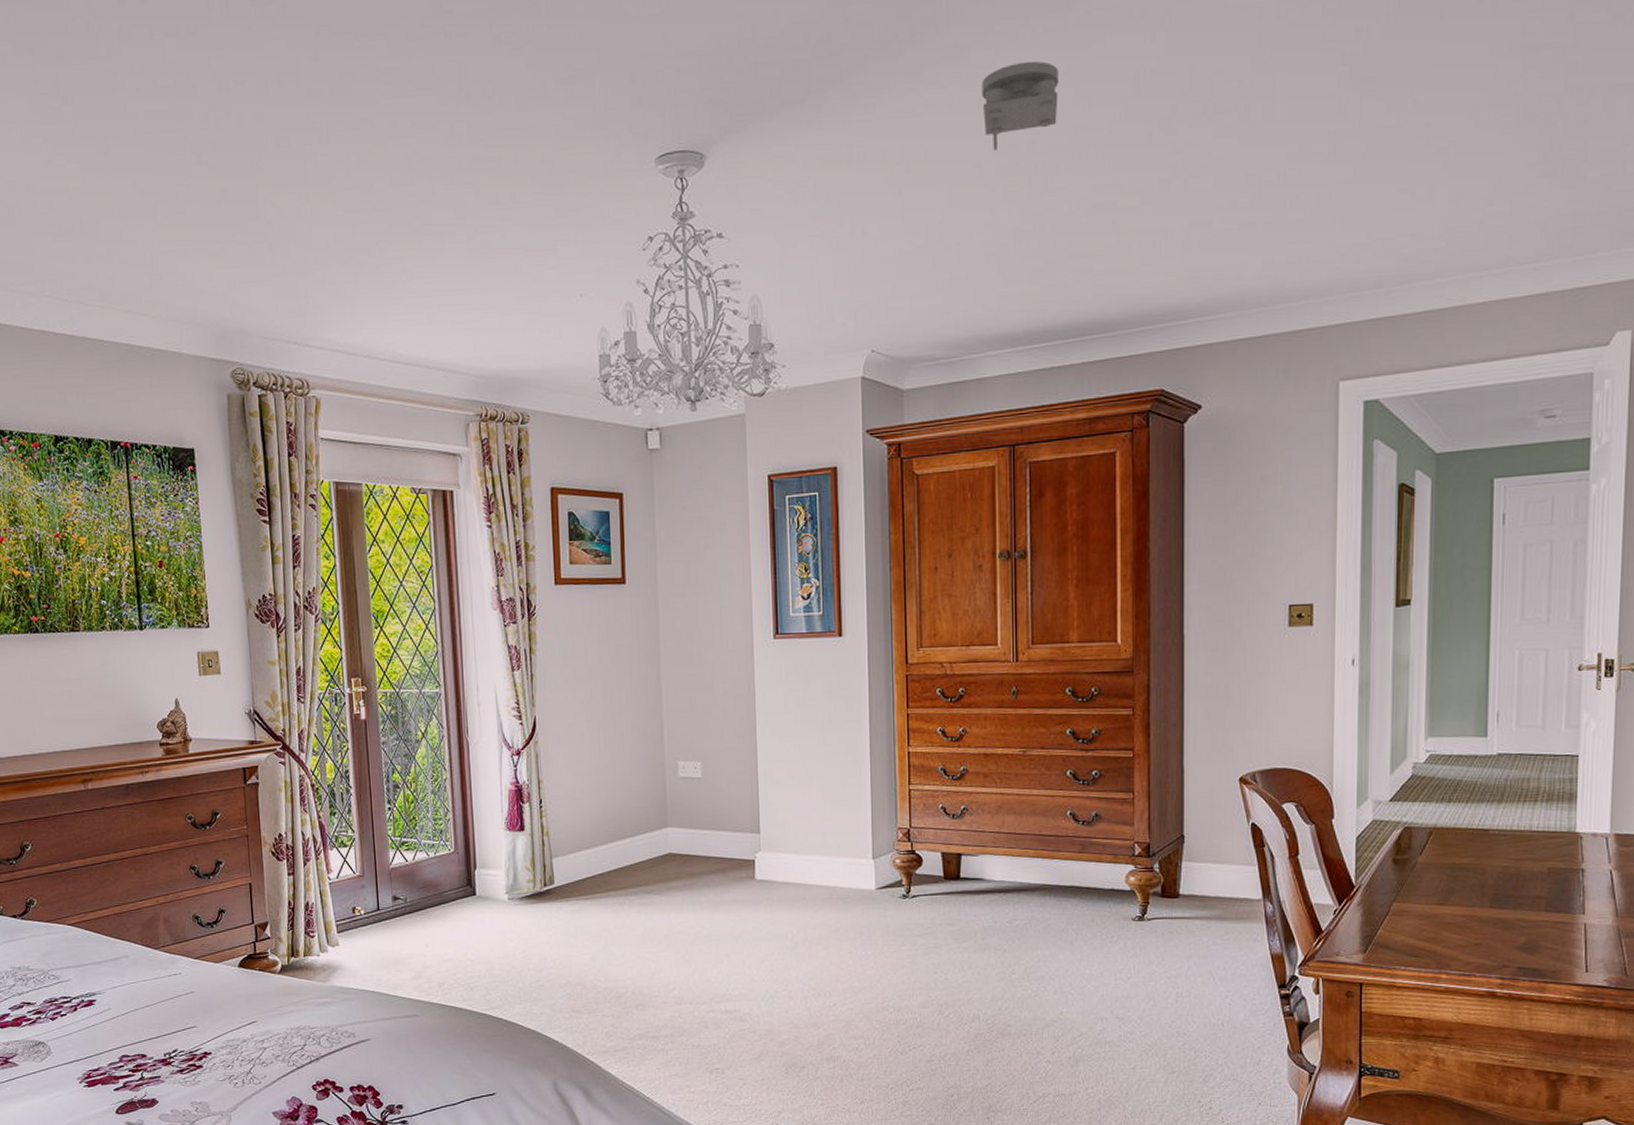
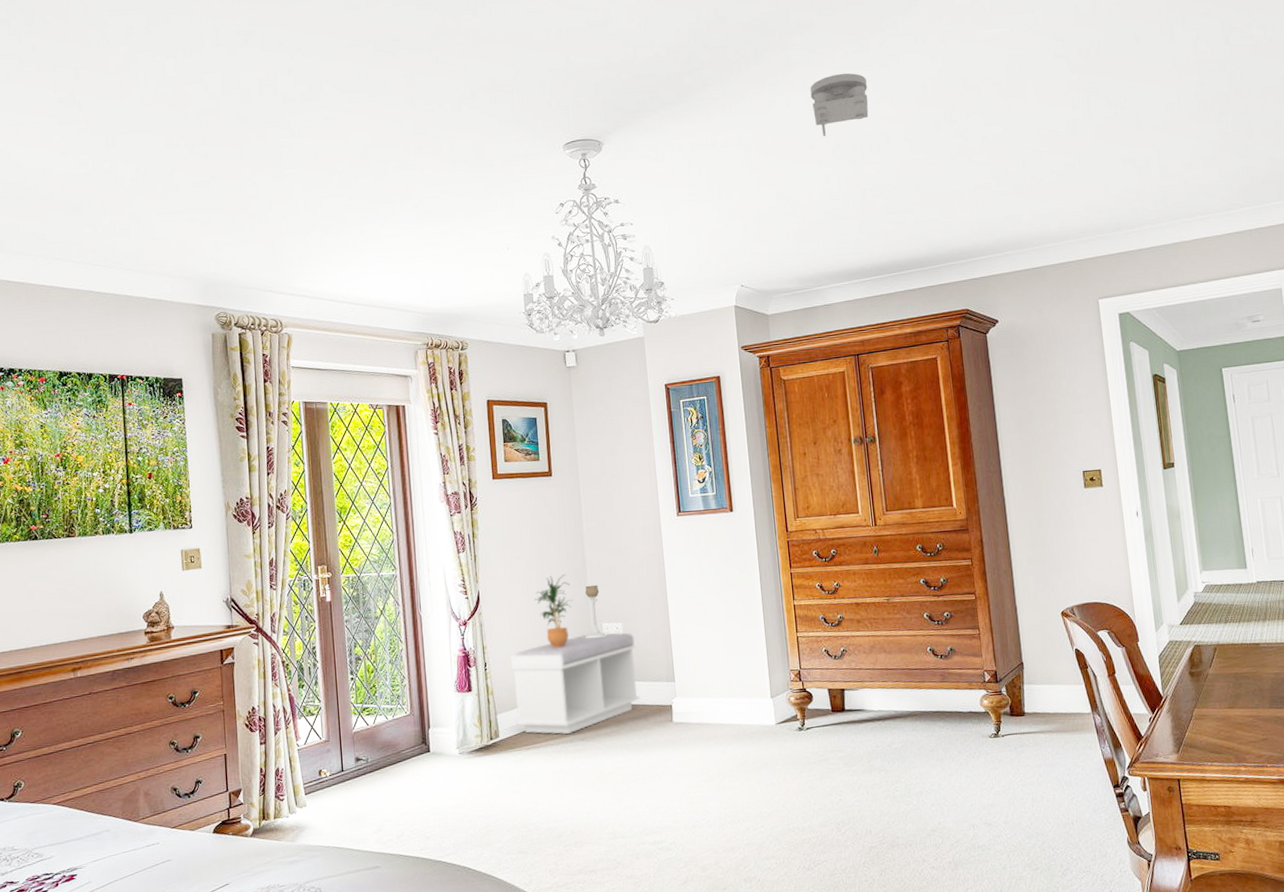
bench: none [570,773,718,885] -> present [510,632,640,734]
potted plant: none [599,701,645,787] -> present [534,573,574,648]
candle holder: none [657,716,683,779] -> present [585,584,607,639]

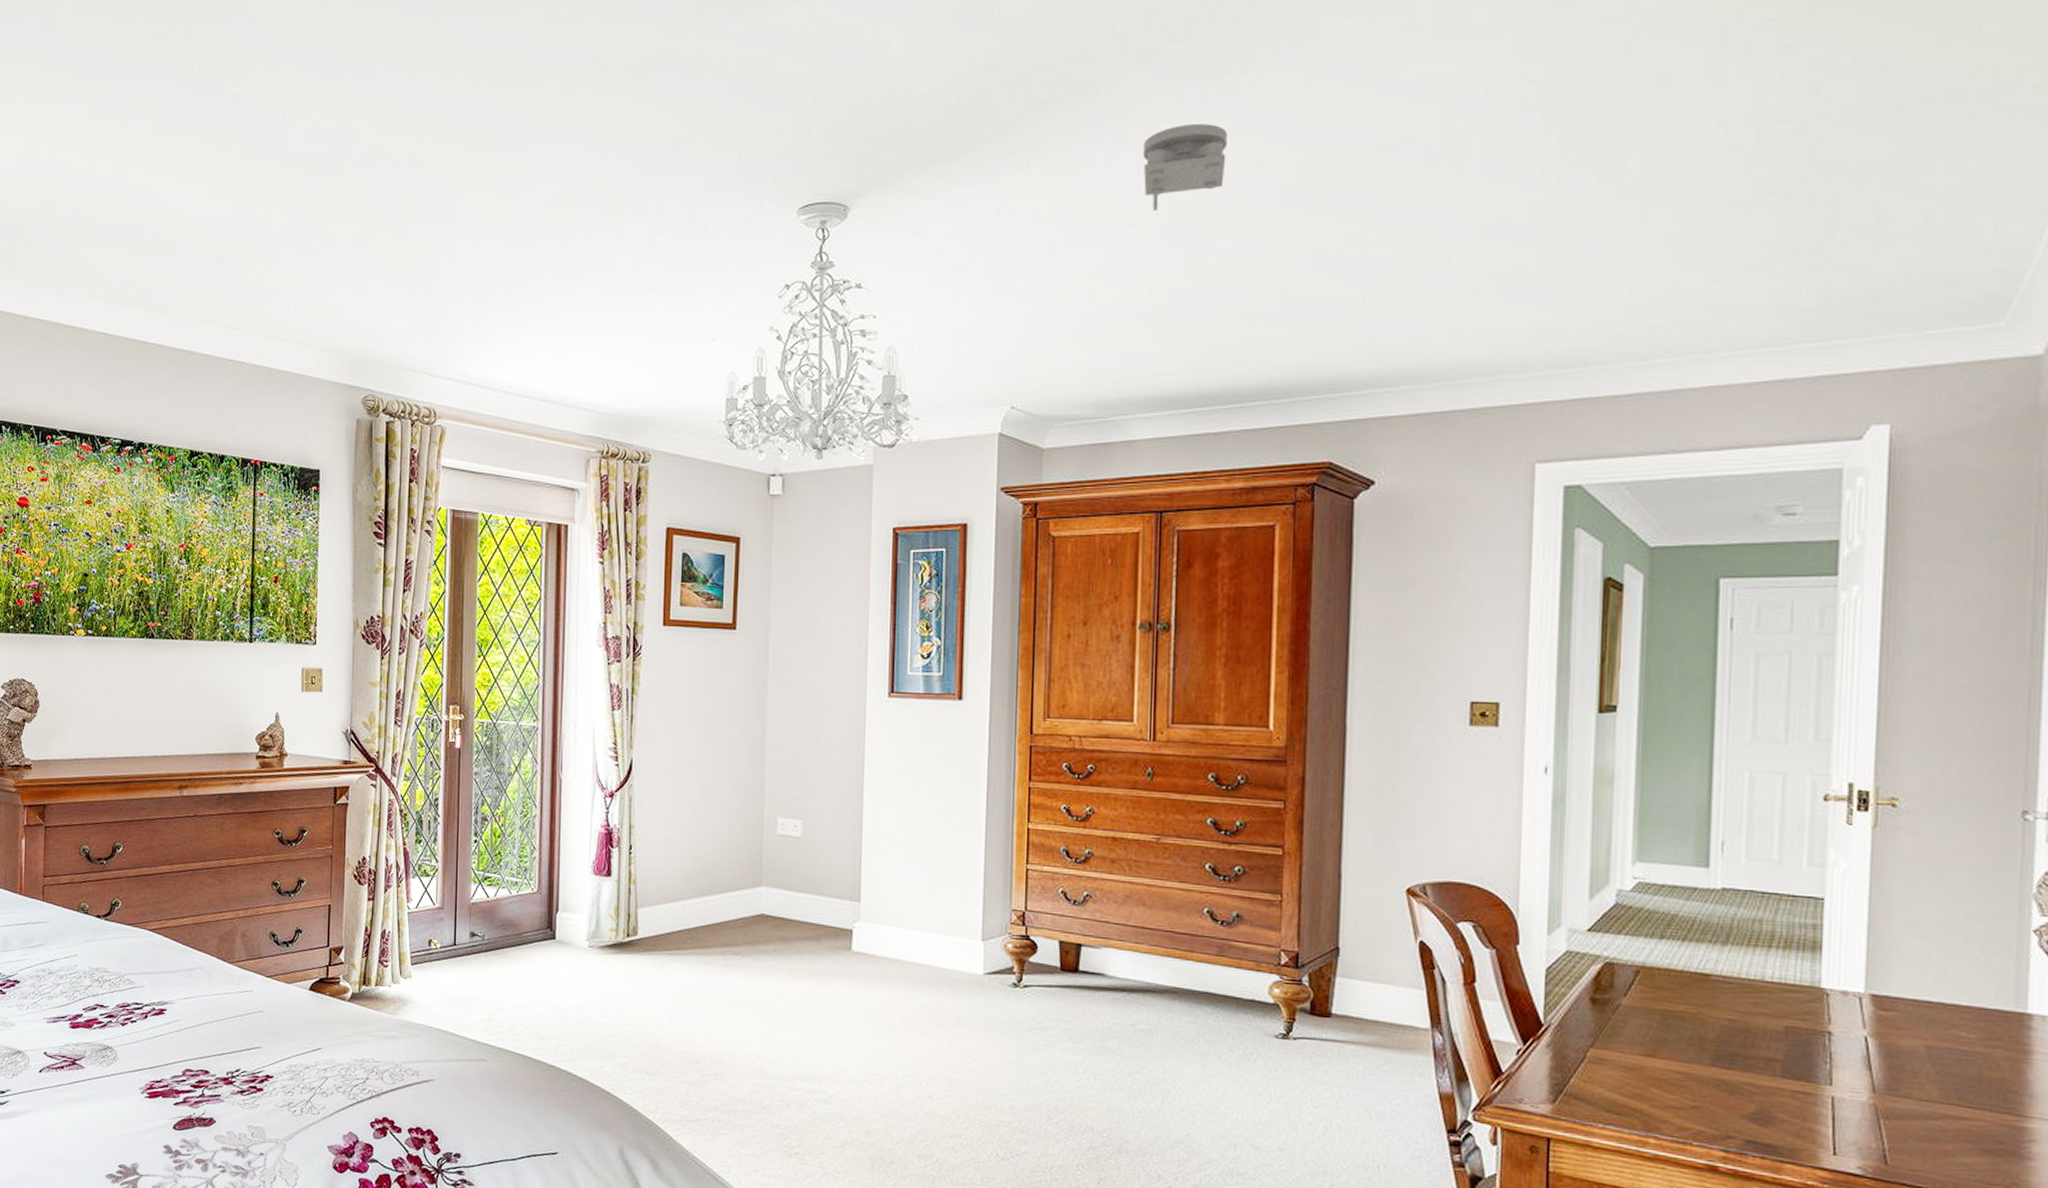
bench: present [510,632,640,734] -> none [659,828,815,944]
potted plant: present [534,573,574,648] -> none [697,751,745,840]
candle holder: present [585,584,607,639] -> none [754,769,782,835]

